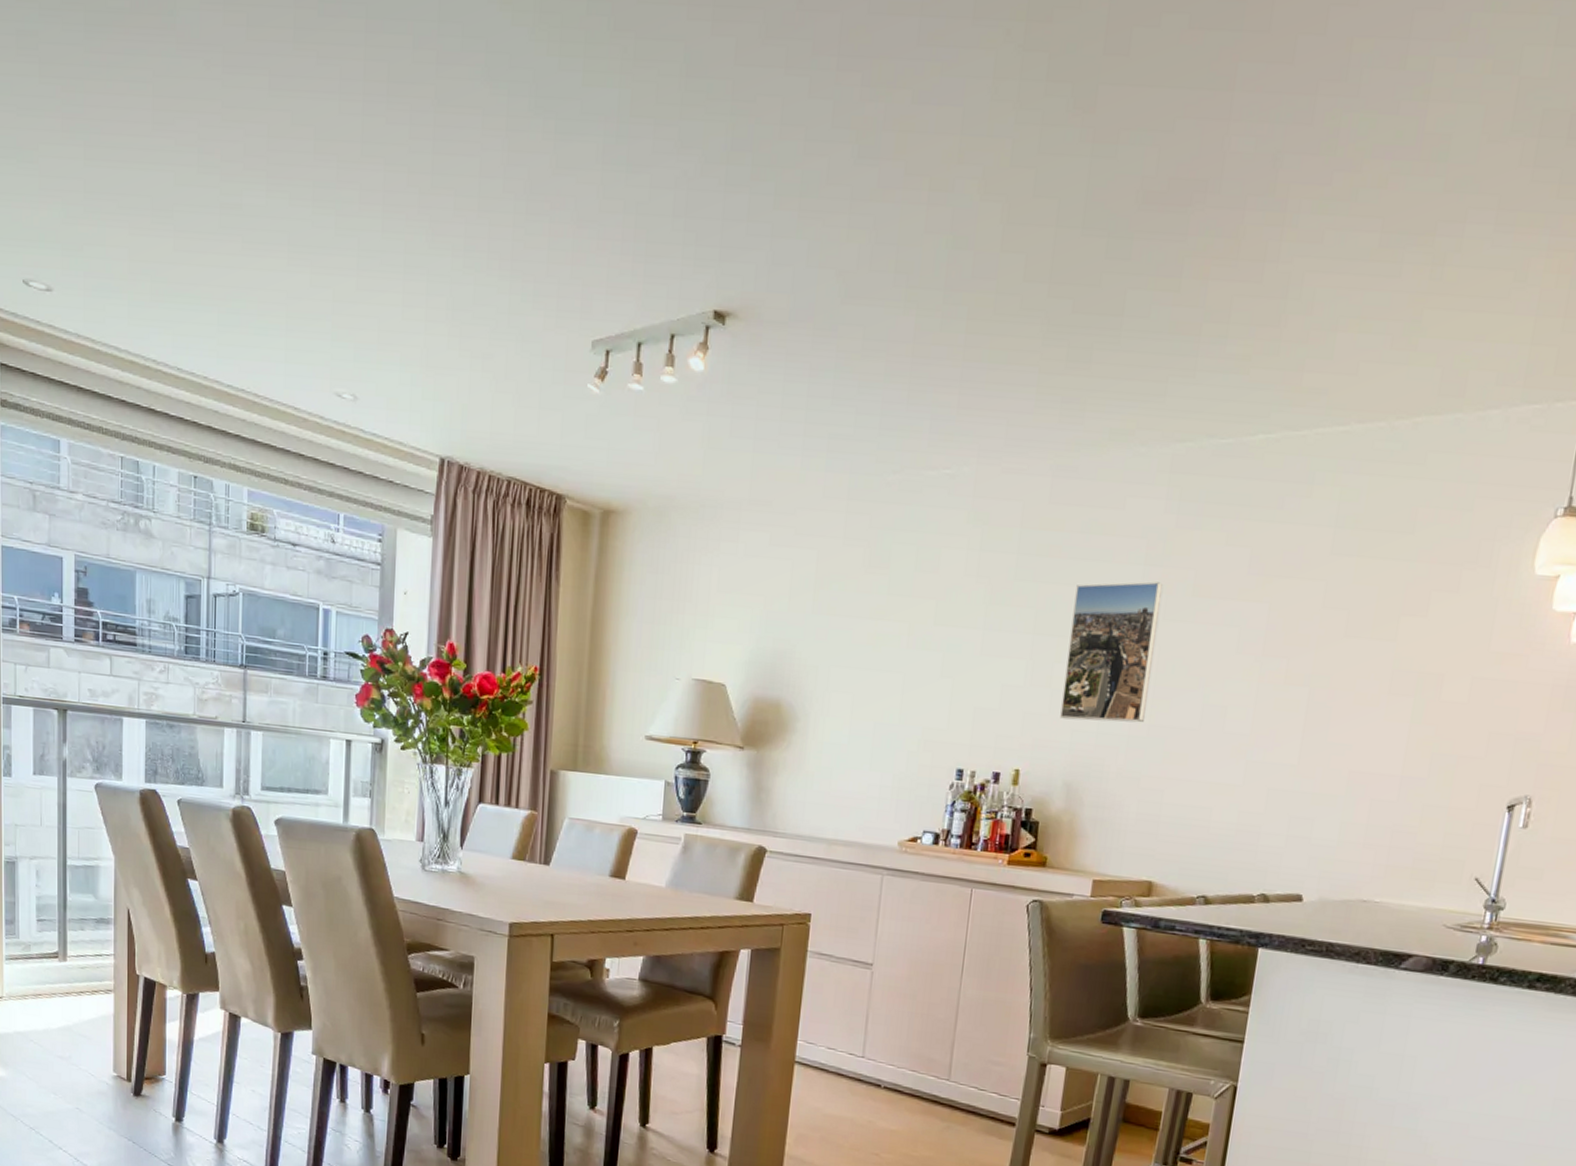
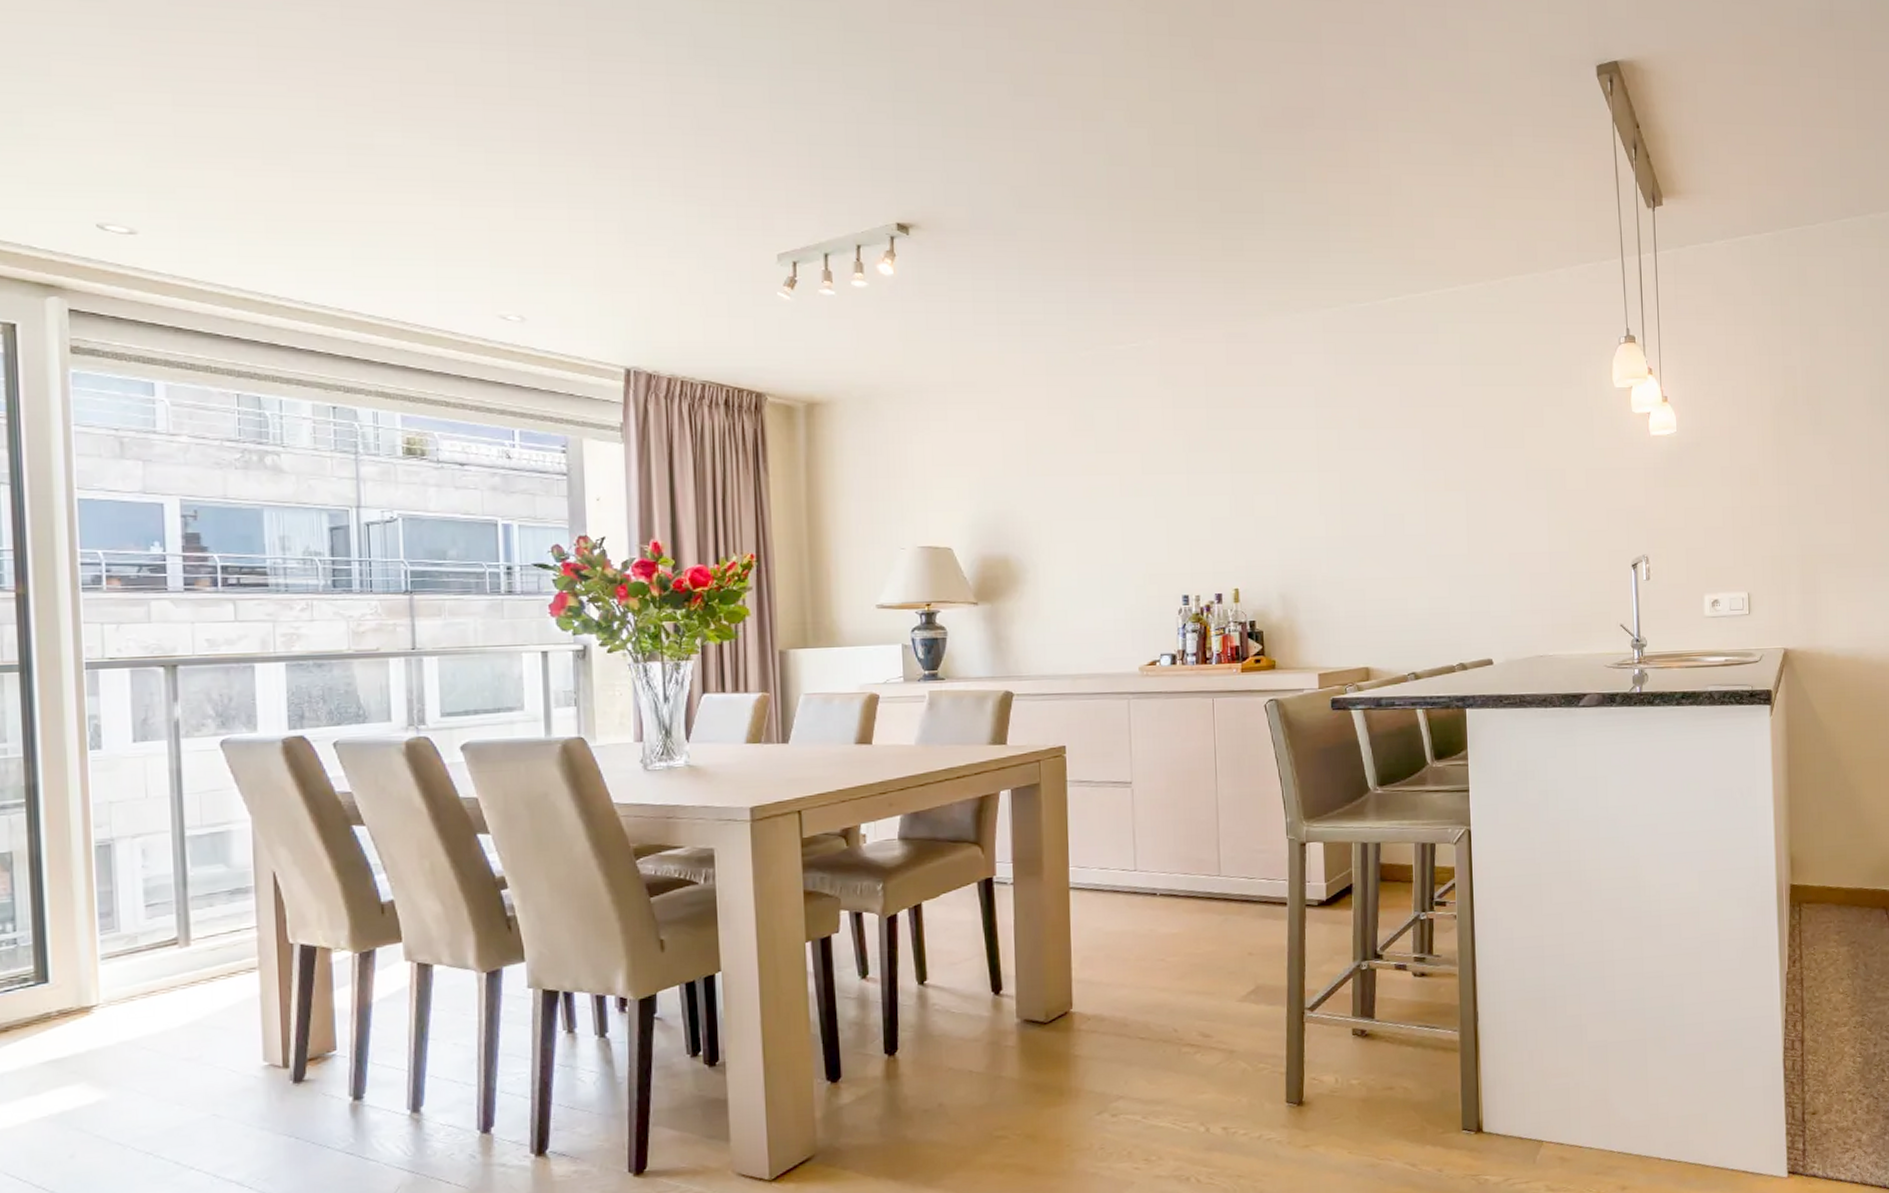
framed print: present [1060,581,1164,723] -> none [1262,420,1338,541]

